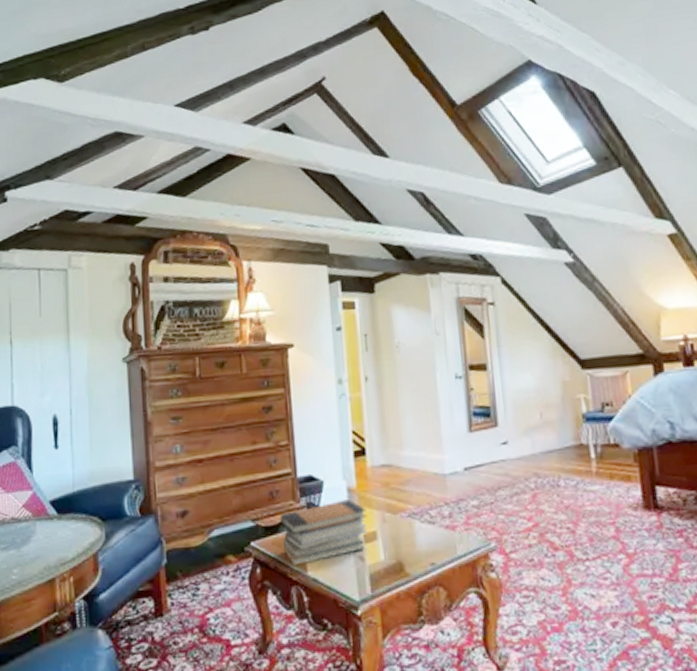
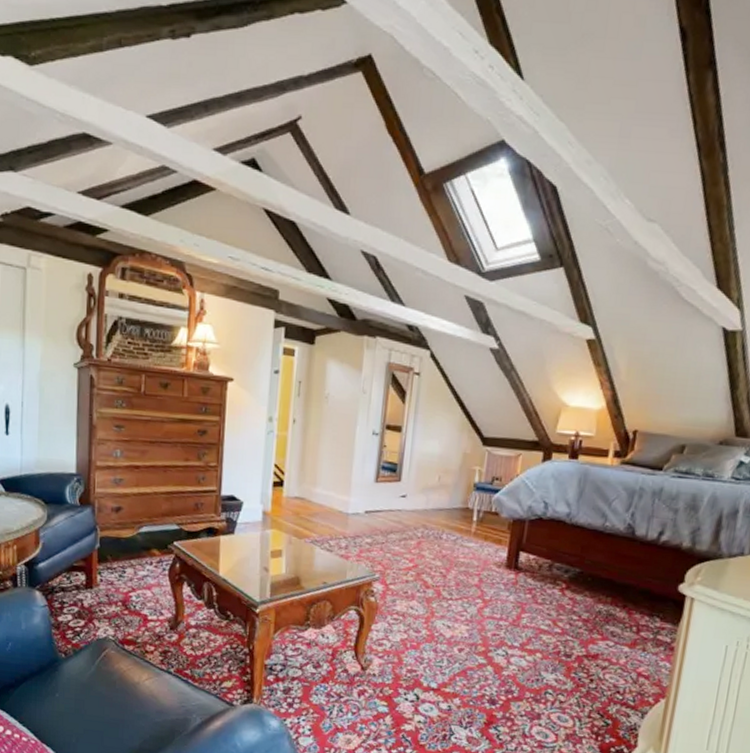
book stack: present [279,499,367,566] -> none [201,520,277,567]

